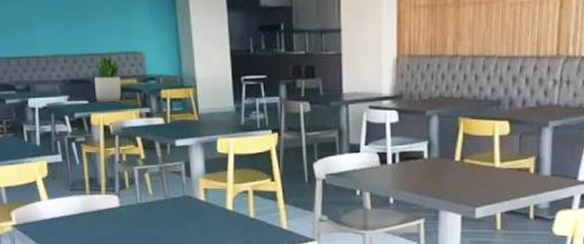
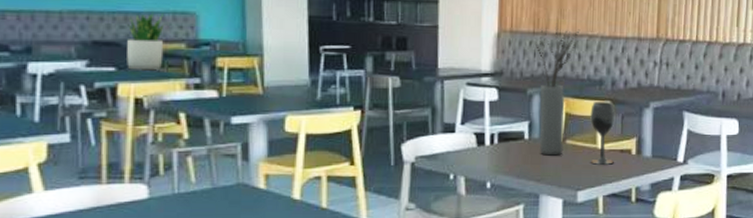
vase: none [433,45,477,174] -> present [536,23,580,156]
wine glass: none [488,120,513,183] -> present [590,101,616,165]

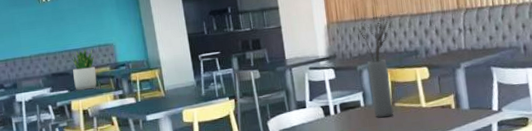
wine glass: present [590,101,616,165] -> none [411,67,438,121]

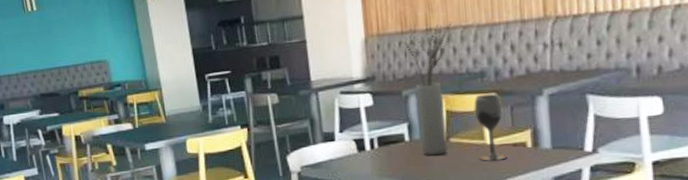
planter: present [72,47,97,91] -> none [62,64,90,114]
wine glass: none [411,67,438,121] -> present [473,93,507,161]

